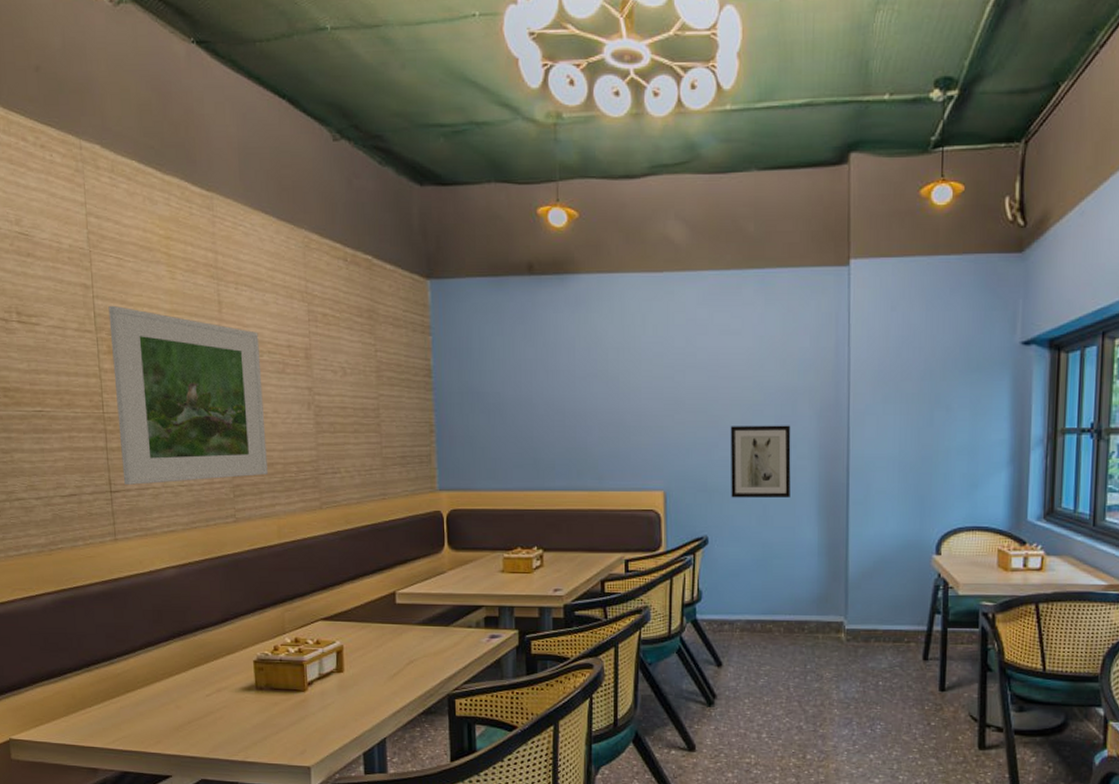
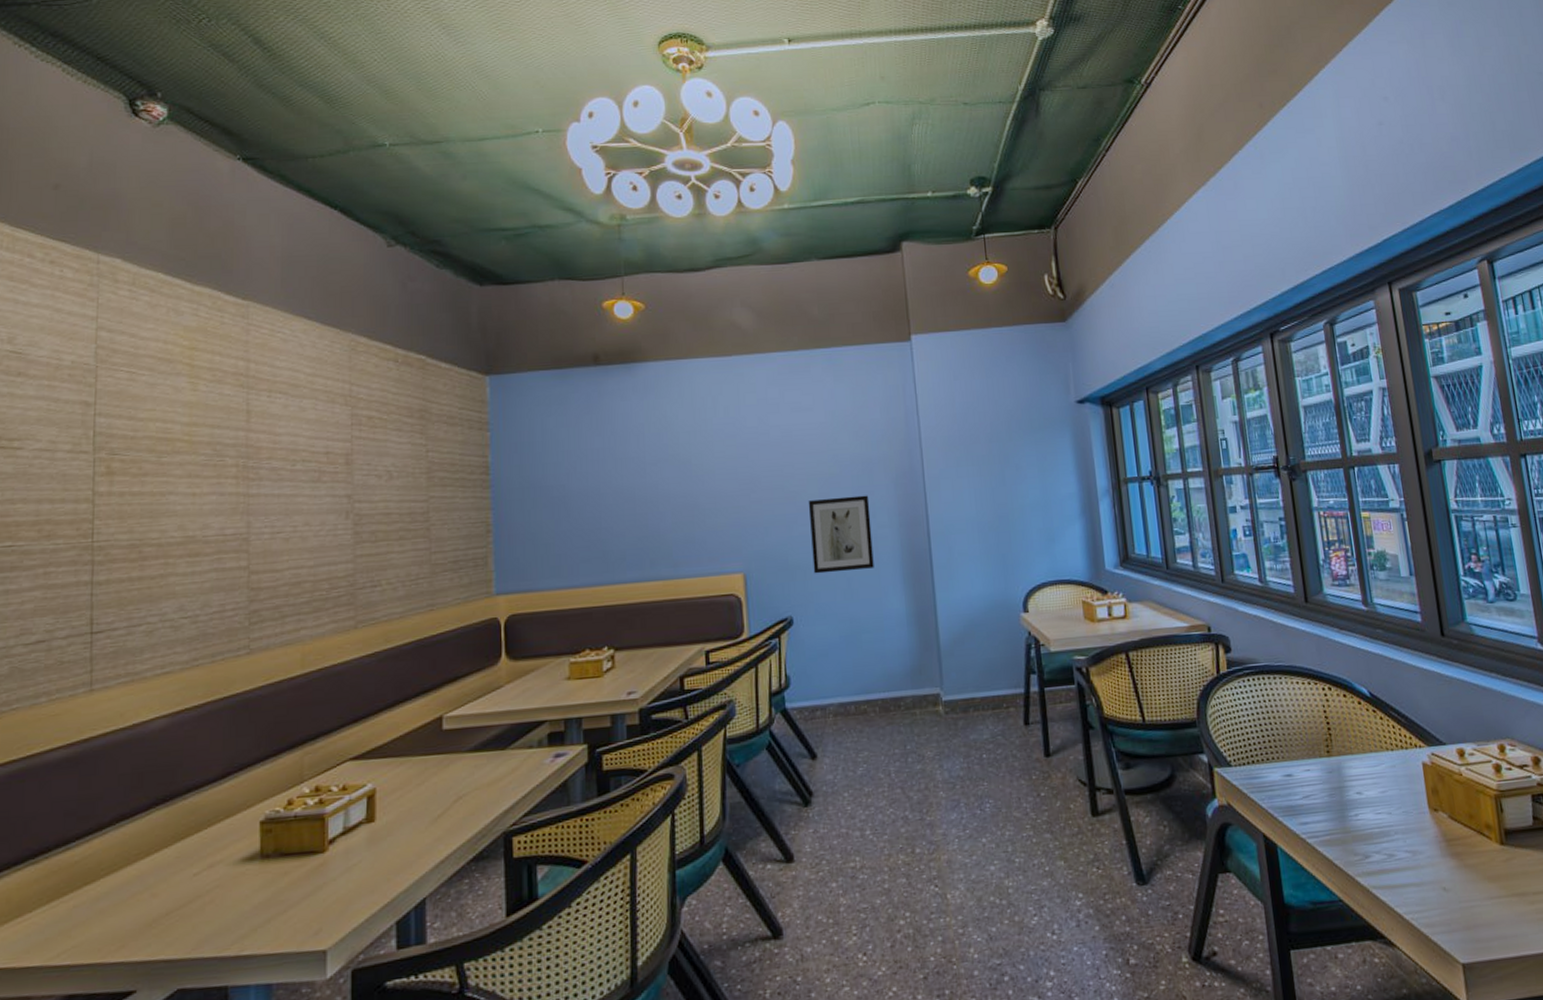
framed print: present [108,305,268,485] -> none [109,422,294,623]

